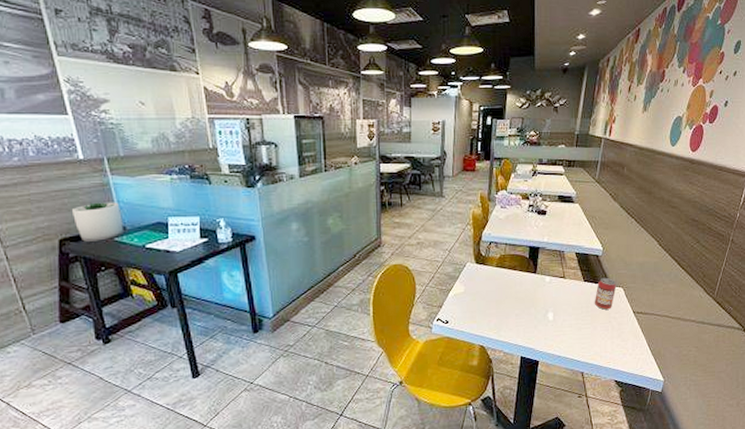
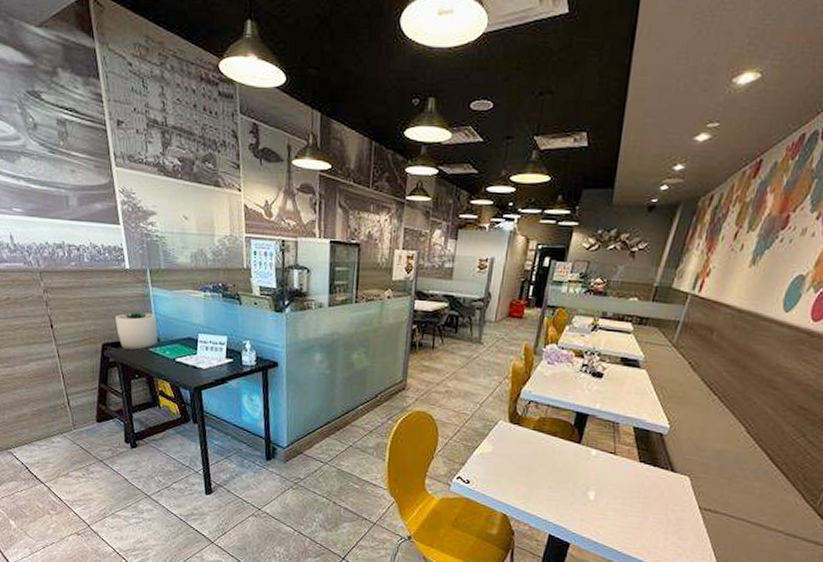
soda can: present [594,277,617,310] -> none [649,460,682,499]

